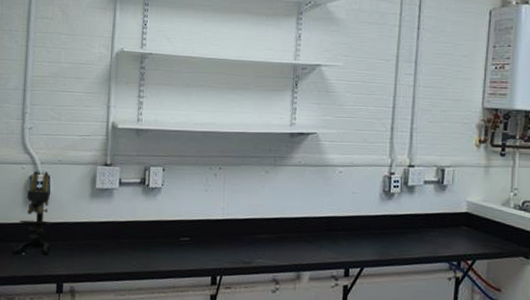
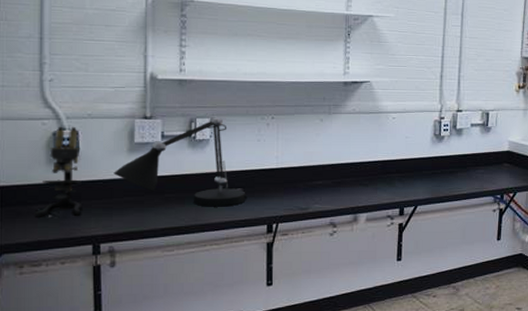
desk lamp: none [77,166,194,256] -> present [113,117,247,207]

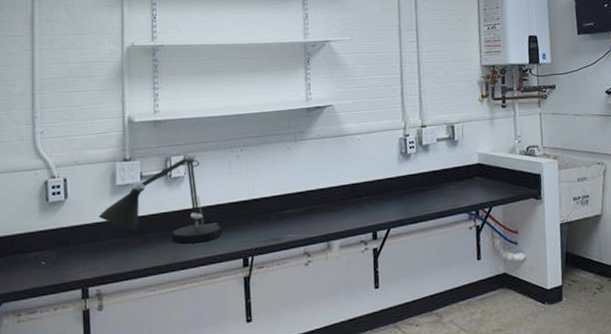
microscope: present [34,127,82,217] -> none [29,175,72,265]

